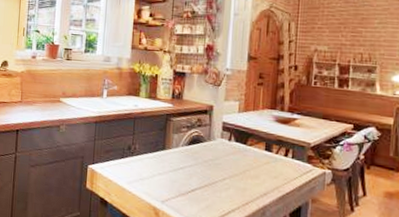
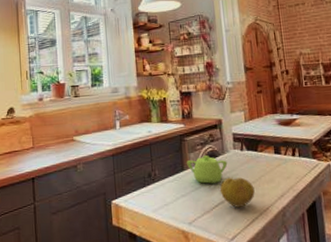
teapot: none [169,139,212,168] -> present [187,155,228,184]
fruit: none [200,165,236,197] -> present [220,177,255,208]

